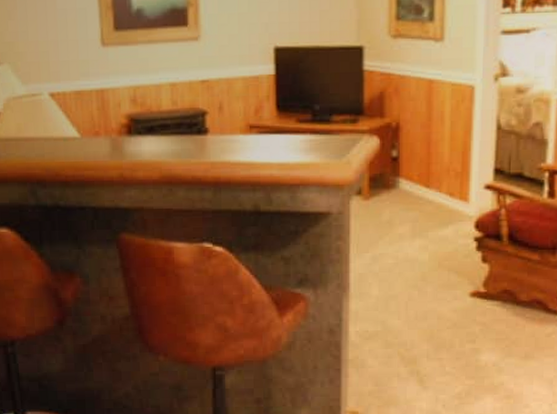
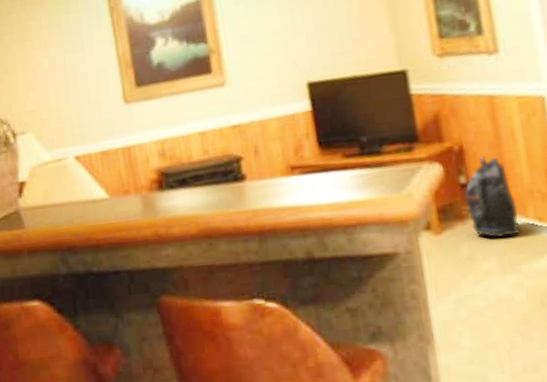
backpack: none [393,135,435,208] -> present [464,156,521,239]

